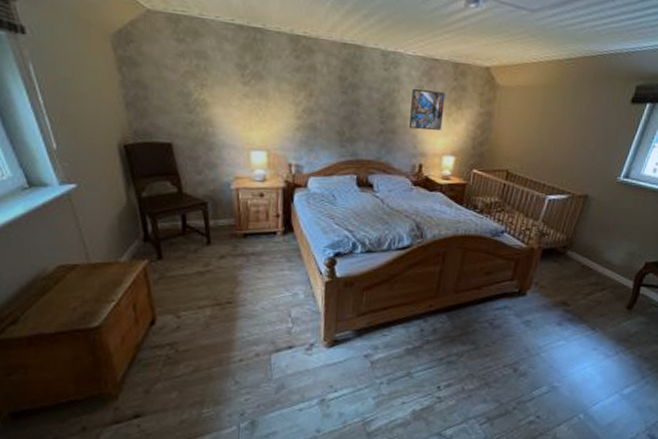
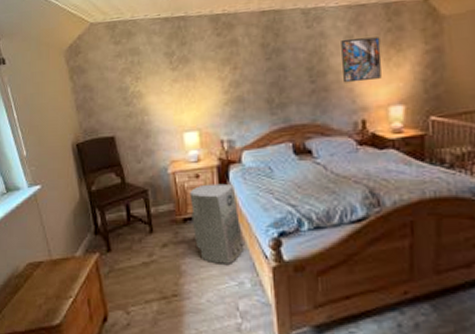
air purifier: none [252,203,303,278] -> present [189,183,246,264]

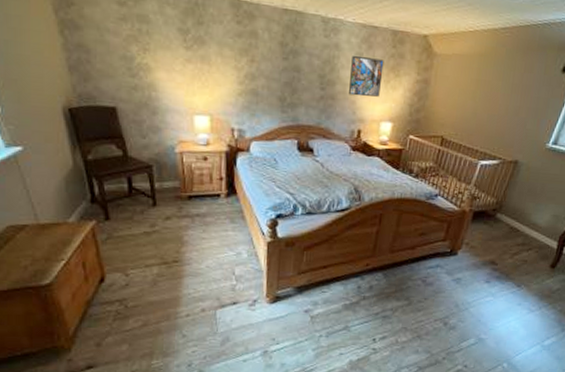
air purifier: present [189,183,246,264] -> none [196,167,246,238]

